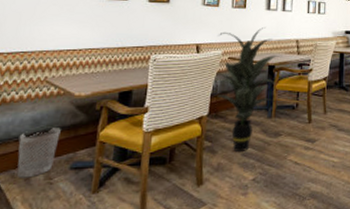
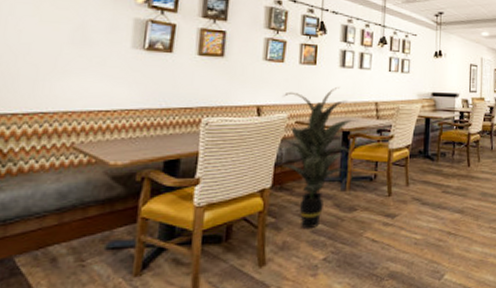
wastebasket: present [17,126,61,178] -> none [40,200,94,260]

